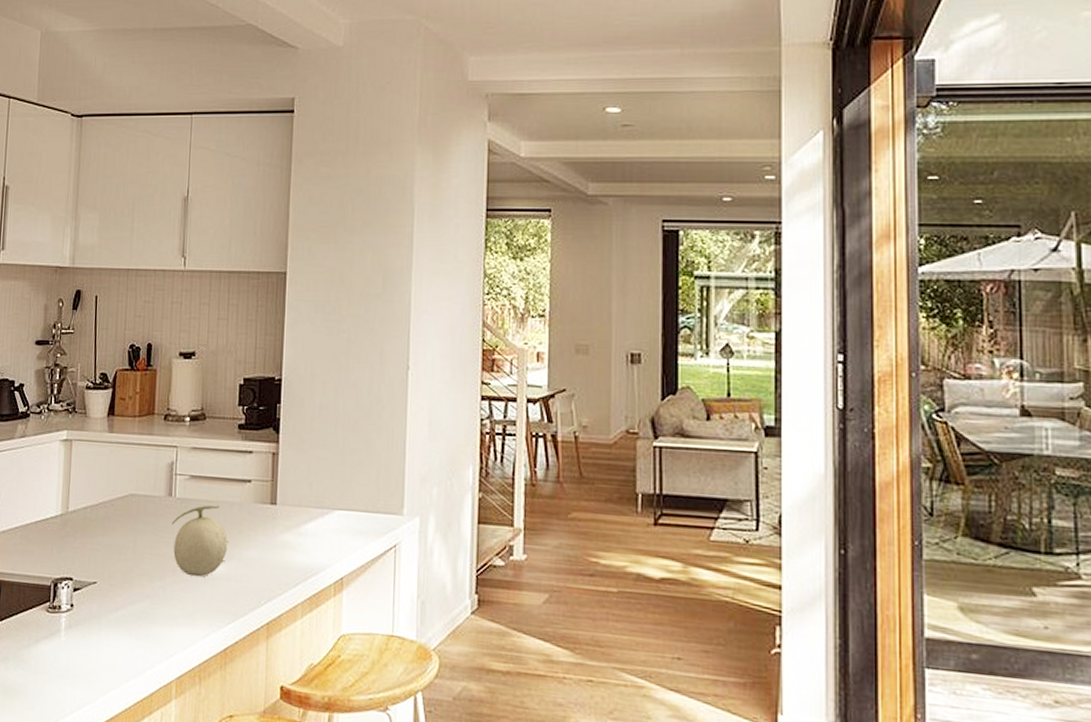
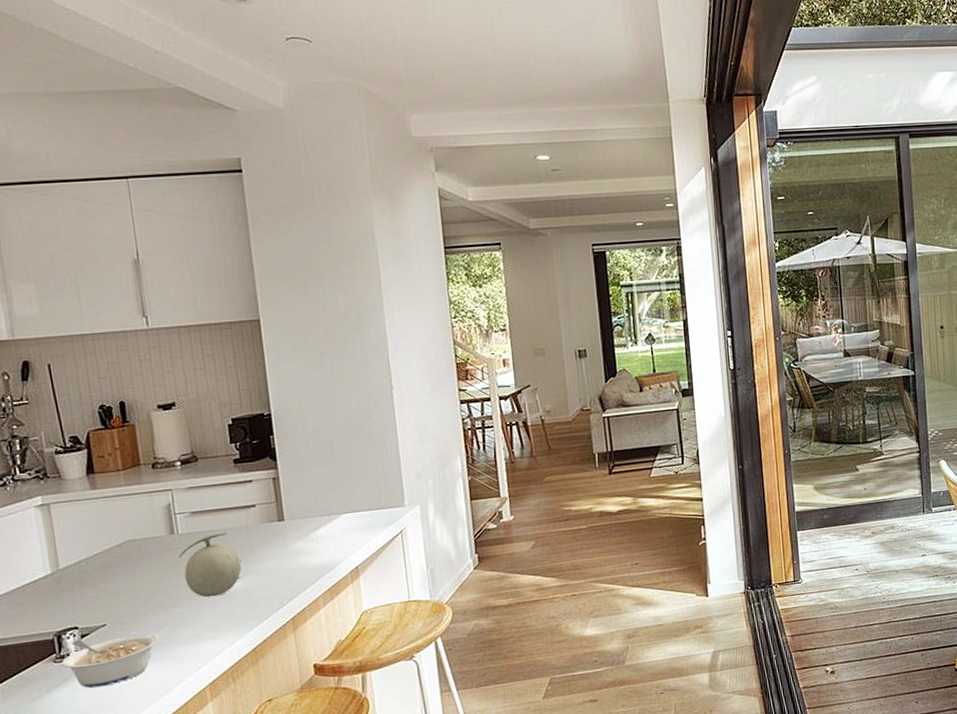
legume: none [52,592,139,652] -> present [61,634,159,688]

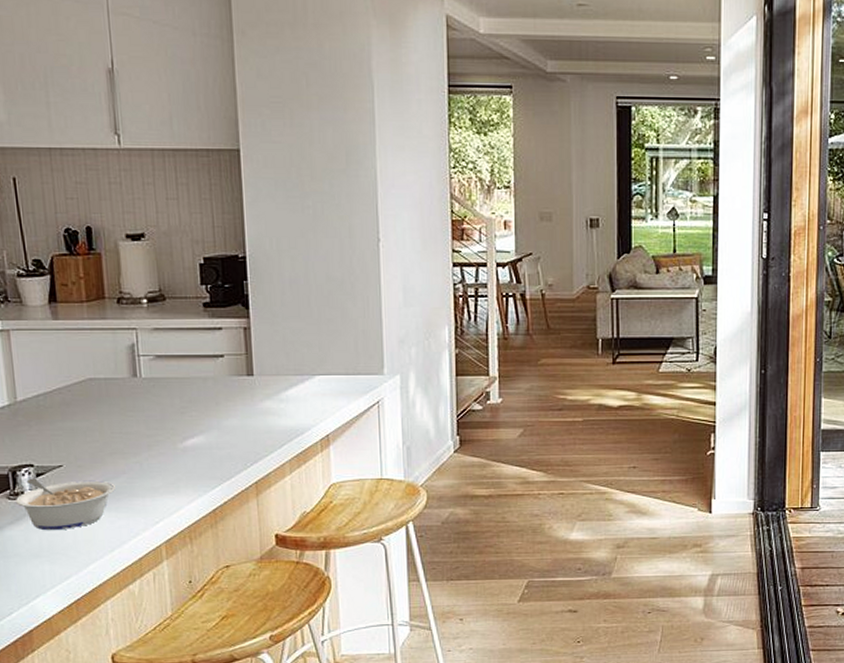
fruit: present [178,532,241,598] -> none [139,381,205,449]

